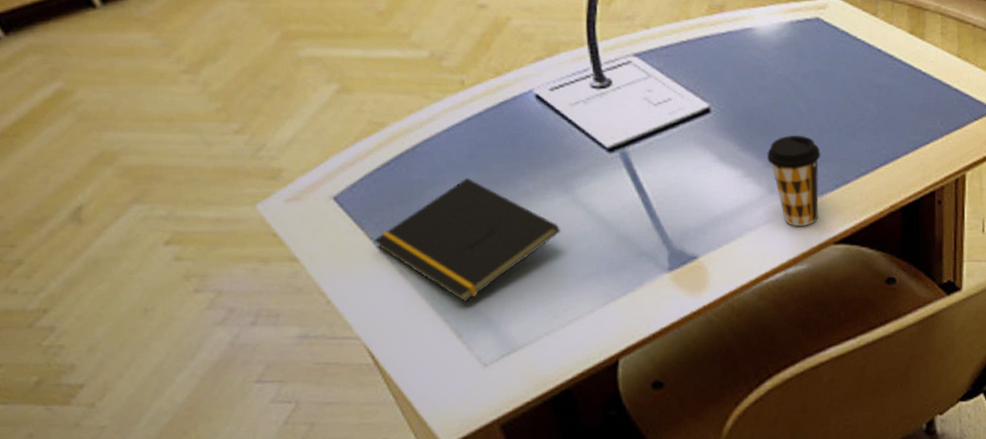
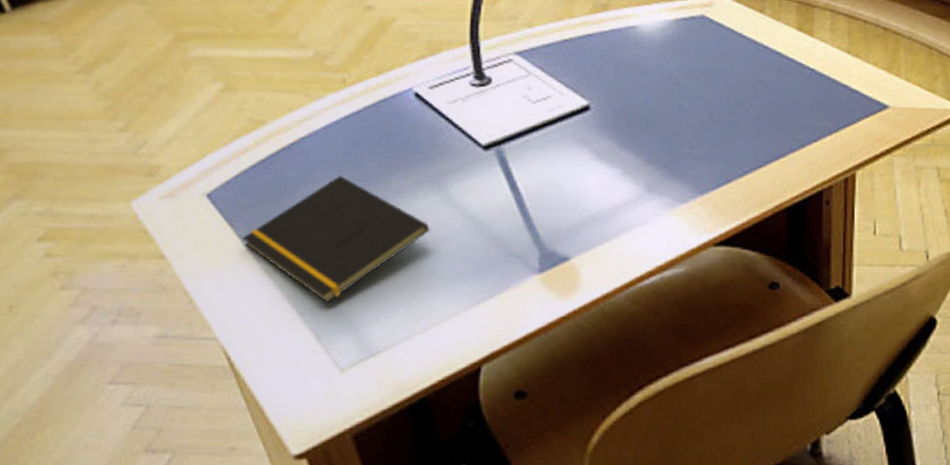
coffee cup: present [767,135,821,226] -> none [646,132,703,227]

